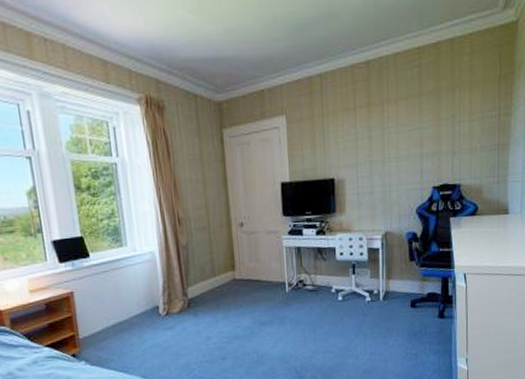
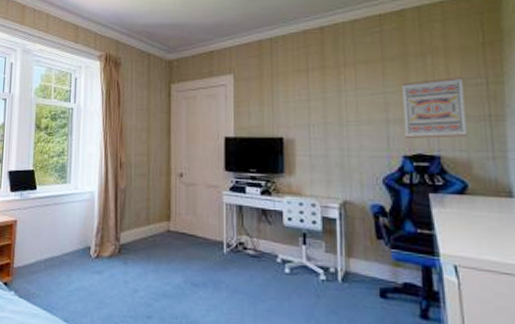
wall art: none [435,110,481,170] -> present [402,77,467,138]

